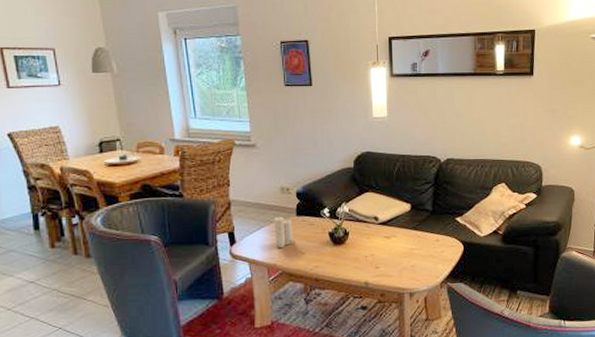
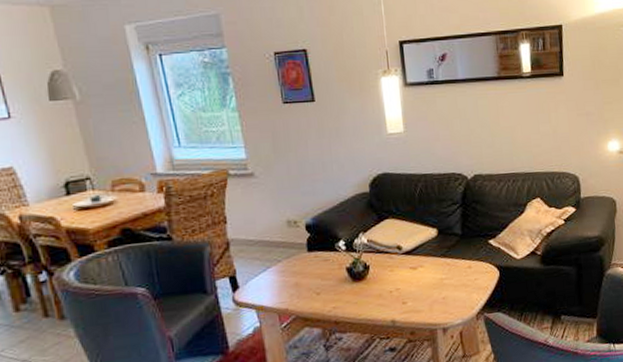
candle: present [274,215,296,248] -> none [282,253,309,290]

